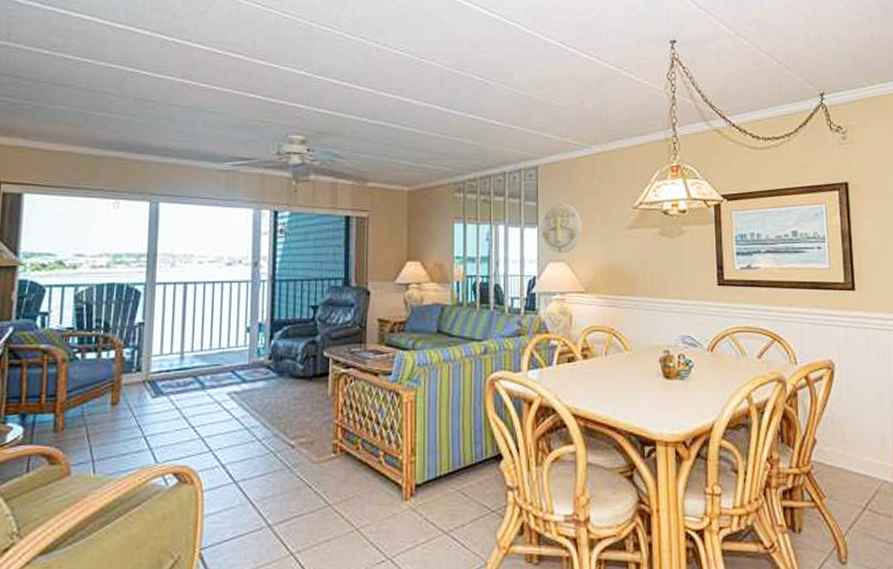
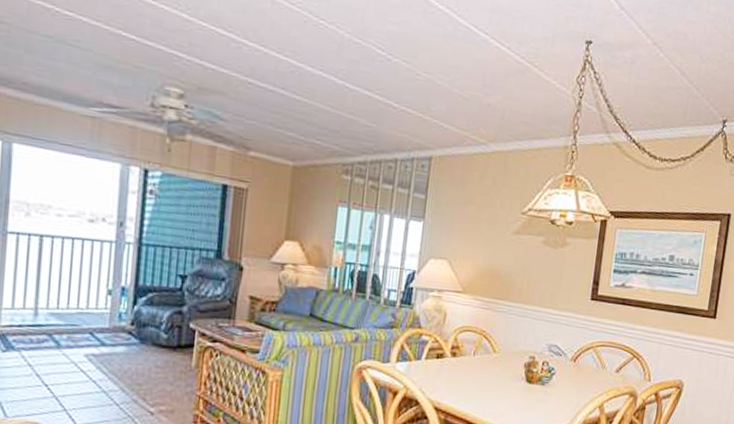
wall decoration: present [541,202,583,253] -> none [426,198,470,251]

